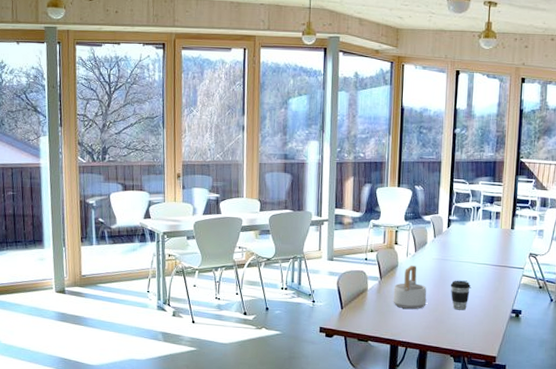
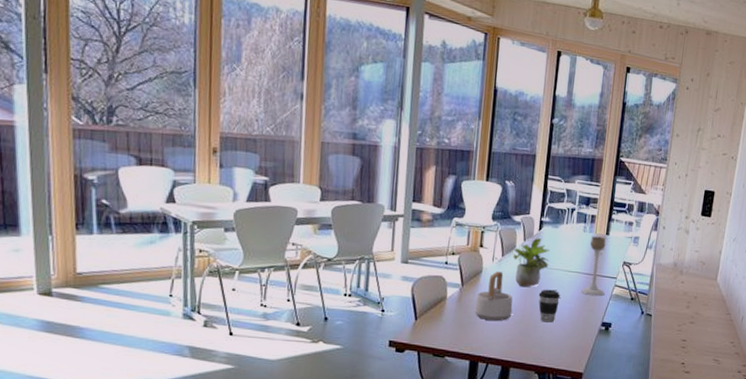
potted plant: none [425,235,459,279] -> present [513,238,549,287]
candle holder: none [490,231,514,286] -> present [581,236,606,296]

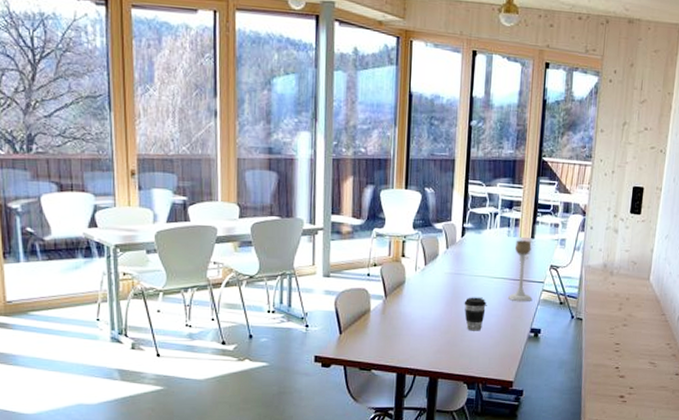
teapot: present [475,271,513,321] -> none [400,281,438,331]
potted plant: present [513,238,549,287] -> none [436,245,474,296]

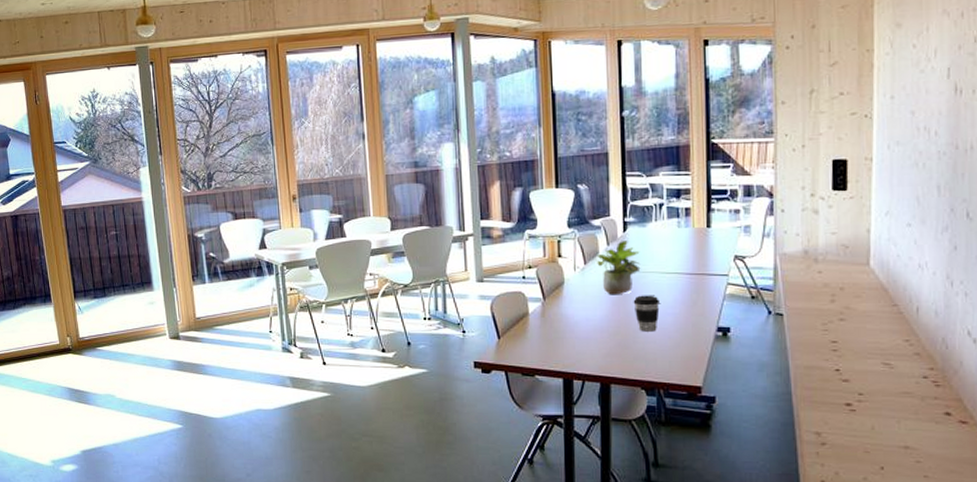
potted plant: none [436,245,474,296] -> present [597,241,641,295]
candle holder: present [507,240,533,302] -> none [684,230,716,298]

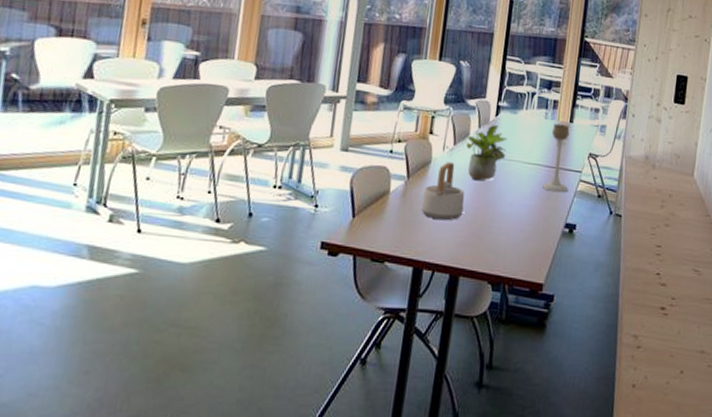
teapot: none [561,281,605,334] -> present [421,162,465,220]
coffee cup: present [633,295,660,332] -> none [494,184,518,223]
candle holder: none [684,230,716,298] -> present [541,123,570,193]

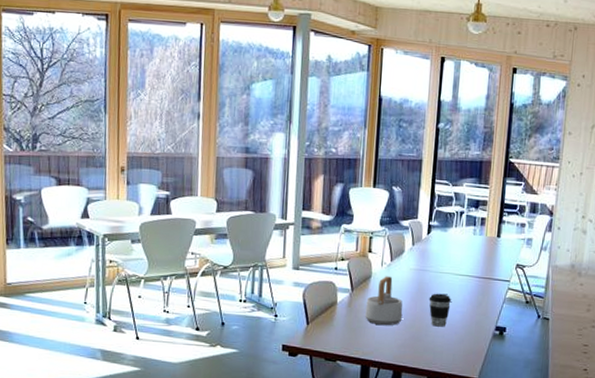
potted plant: present [466,125,507,181] -> none [402,242,439,292]
coffee cup: none [494,184,518,223] -> present [429,293,451,327]
candle holder: present [541,123,570,193] -> none [472,238,498,300]

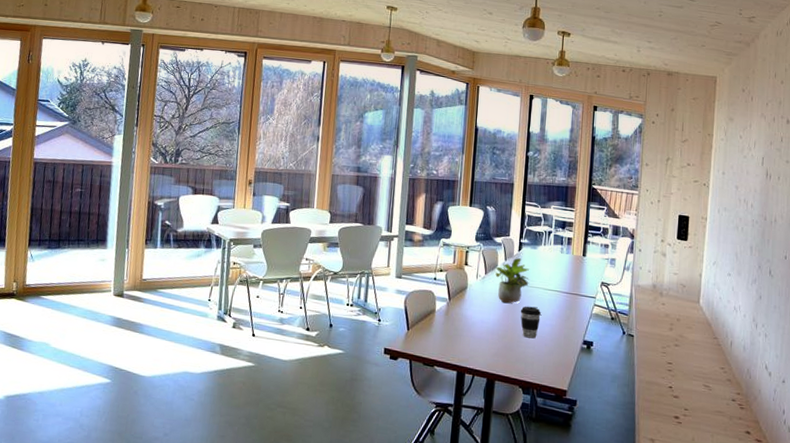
teapot: present [365,276,403,325] -> none [461,288,496,335]
potted plant: none [402,242,439,292] -> present [495,258,529,304]

